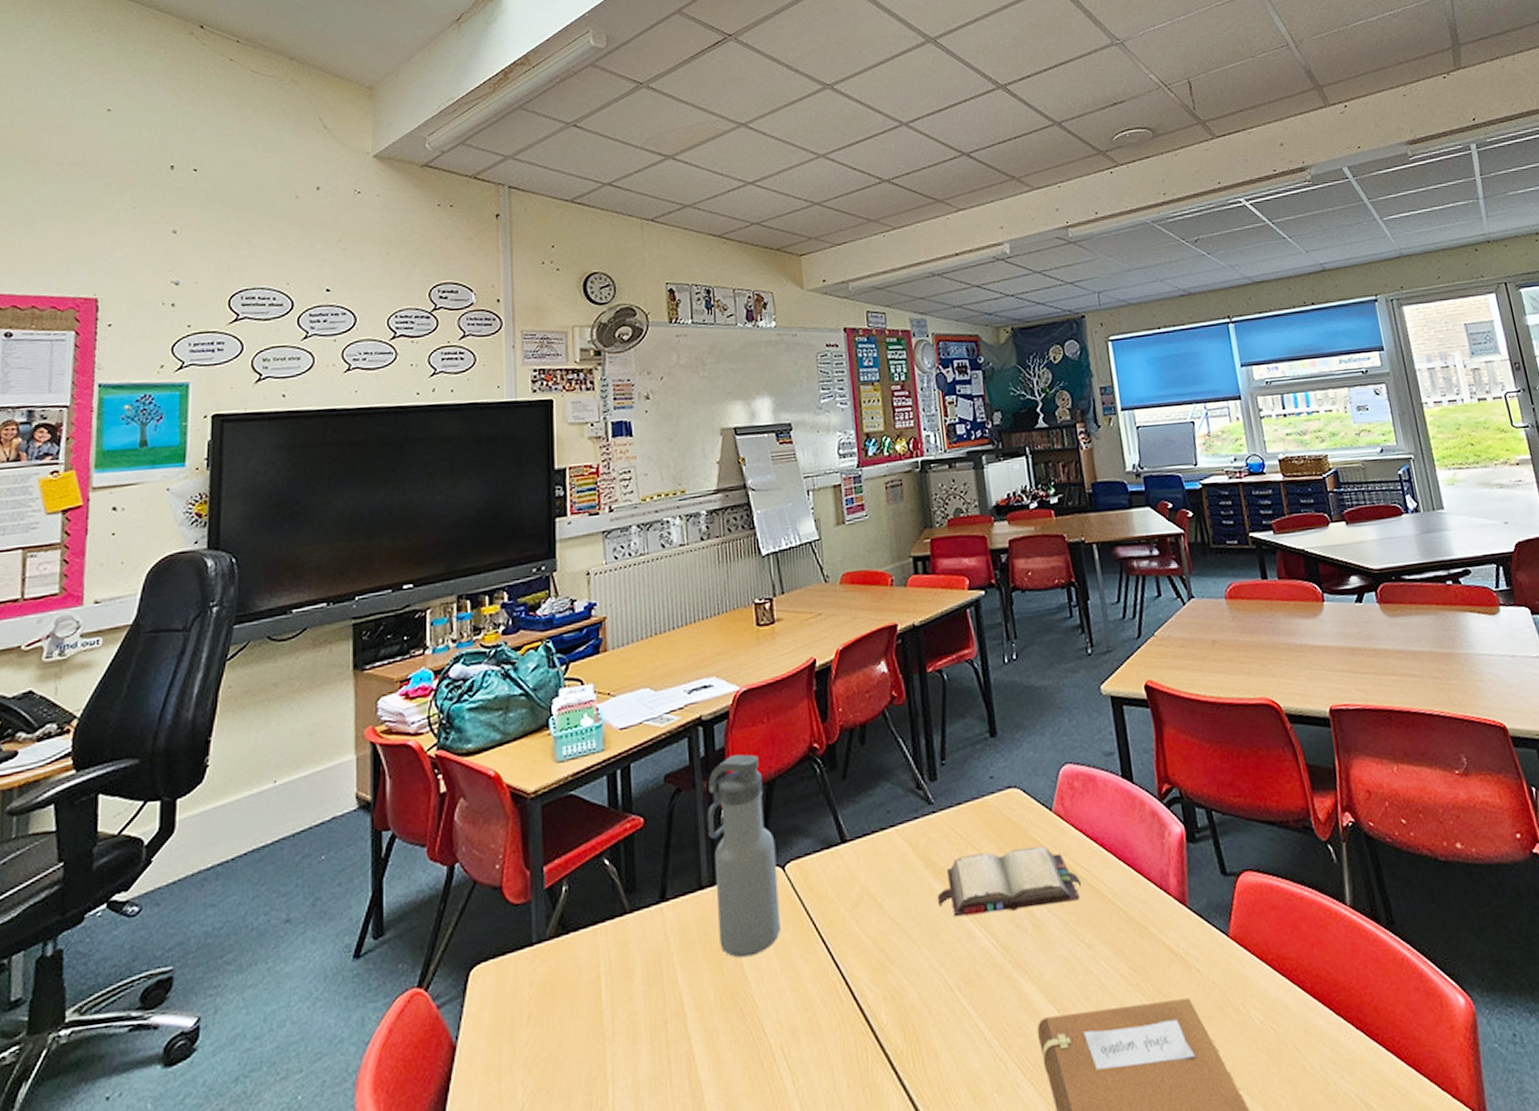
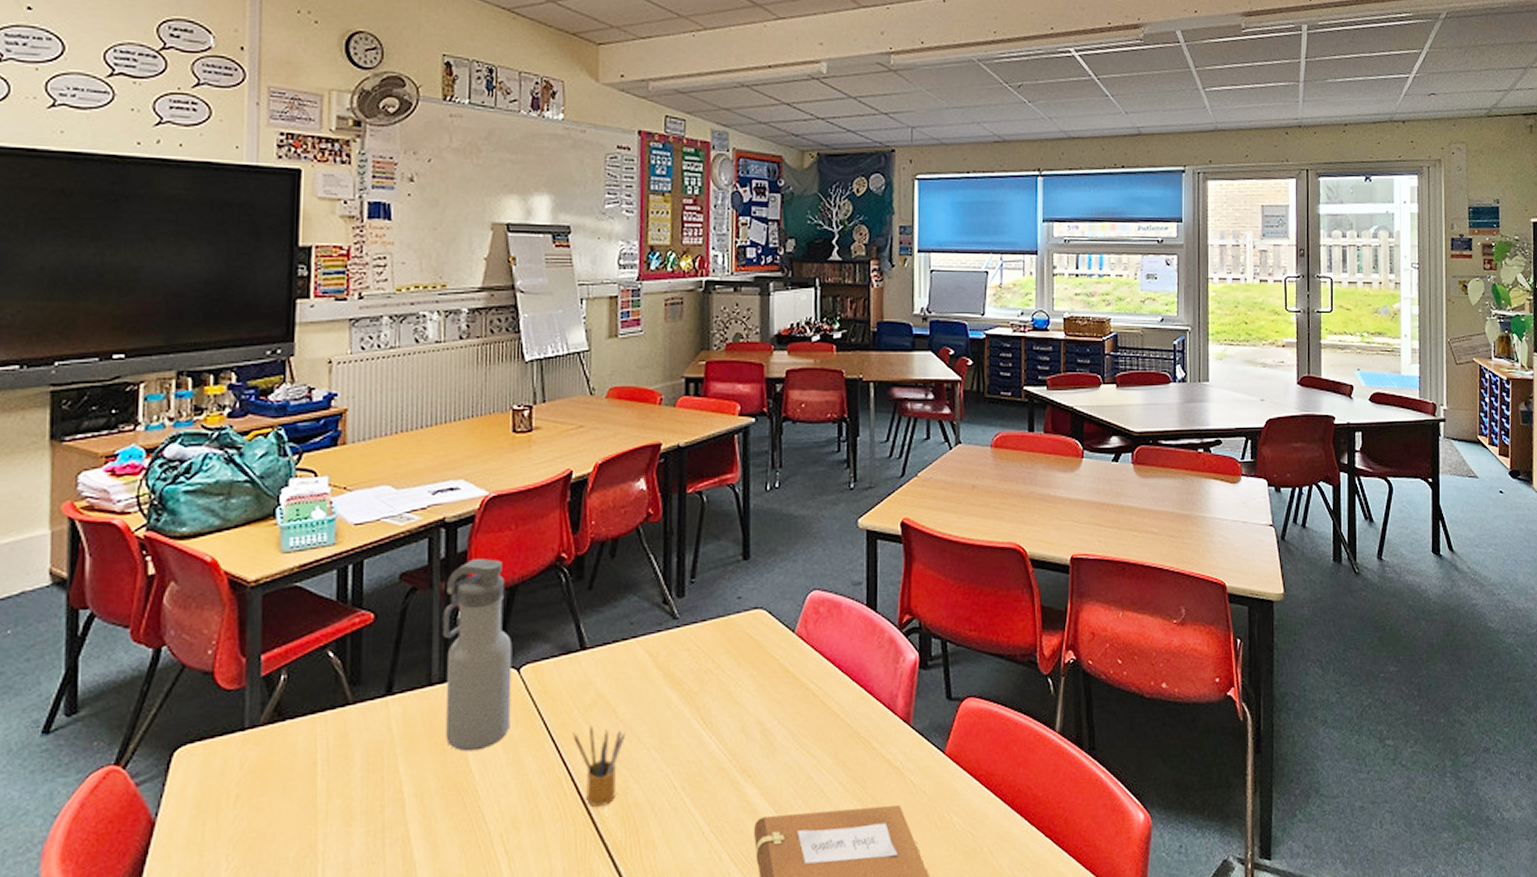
pencil box: none [842,922,895,1013] -> present [572,724,625,807]
hardback book: present [938,846,1082,917] -> none [672,664,815,725]

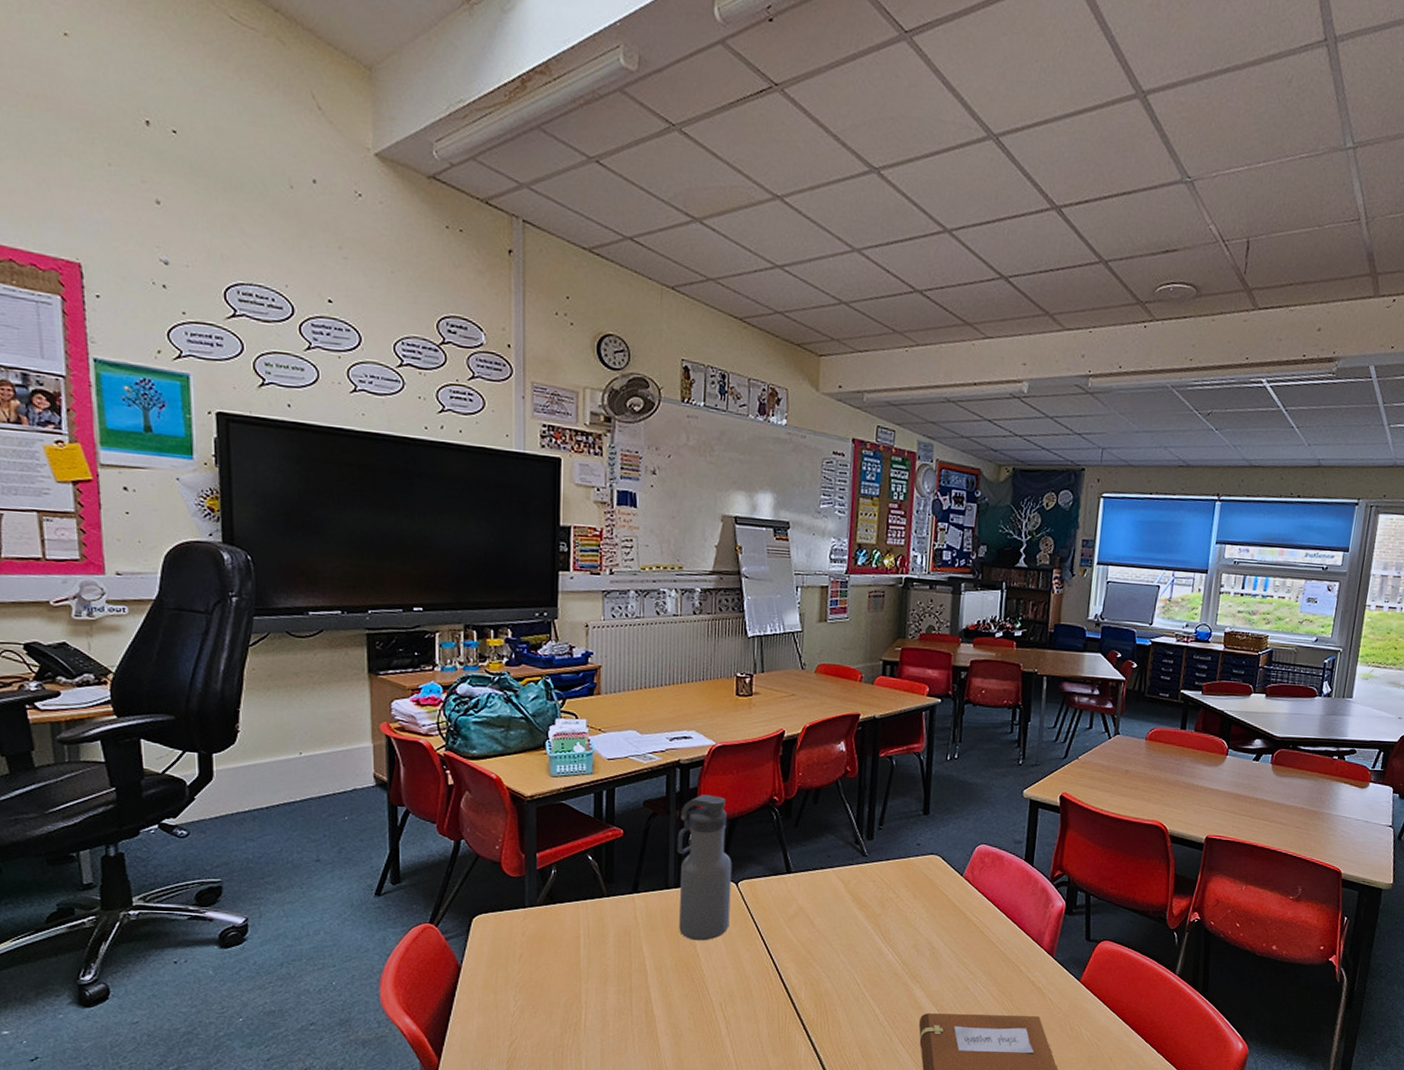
pencil box: present [572,724,625,807] -> none [778,930,820,992]

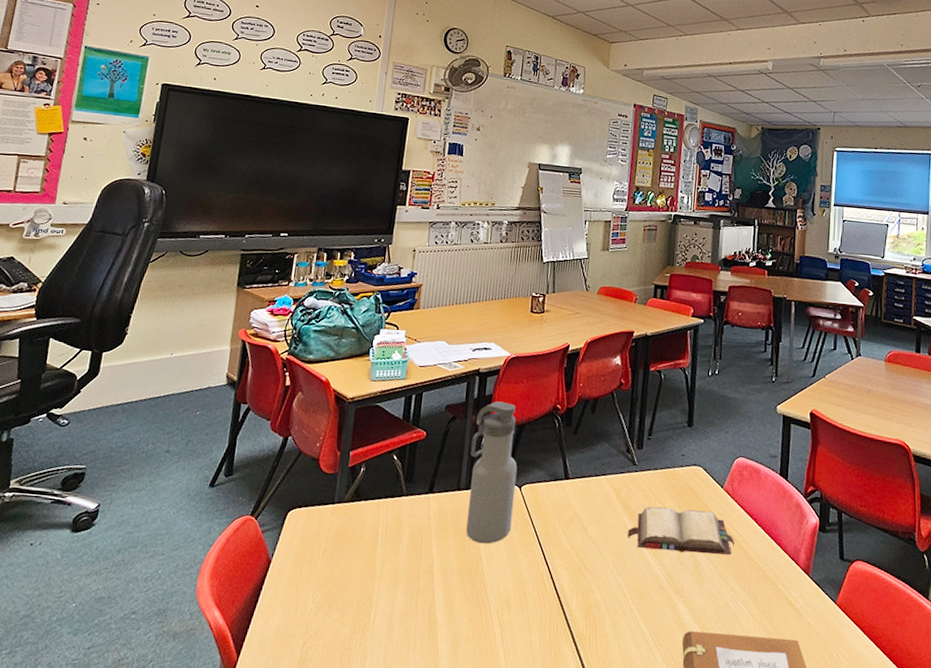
hardback book: none [859,897,975,941] -> present [628,506,735,555]

